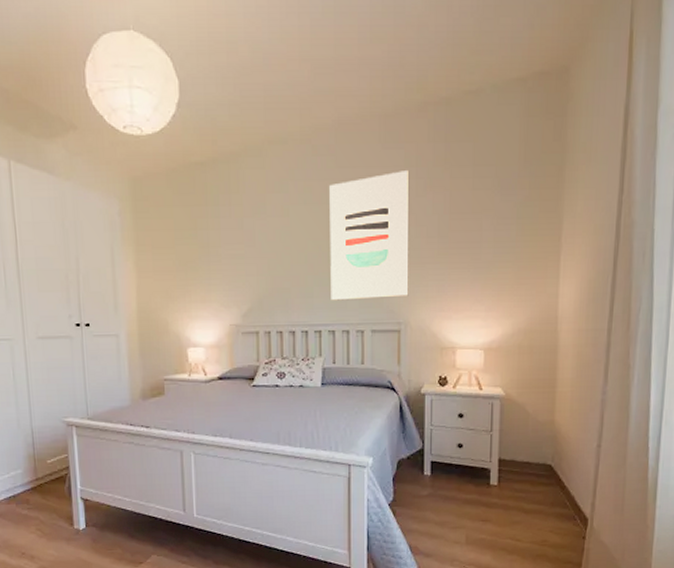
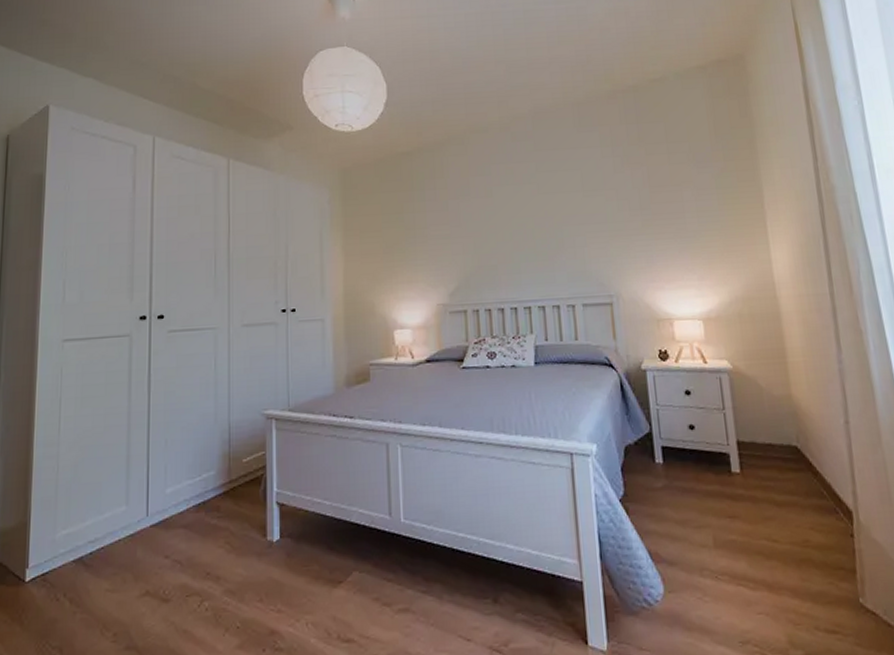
wall art: present [329,171,410,301] -> none [530,150,618,276]

